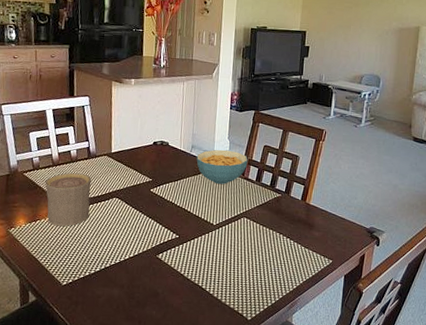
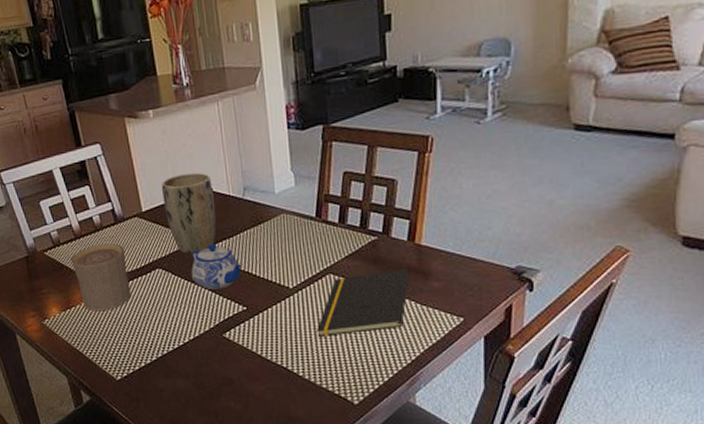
plant pot: none [129,129,169,190] -> present [162,173,216,254]
teapot: none [140,183,182,219] -> present [191,243,243,289]
cereal bowl: present [196,149,248,184] -> none [252,186,324,234]
notepad: none [228,219,300,265] -> present [317,268,410,337]

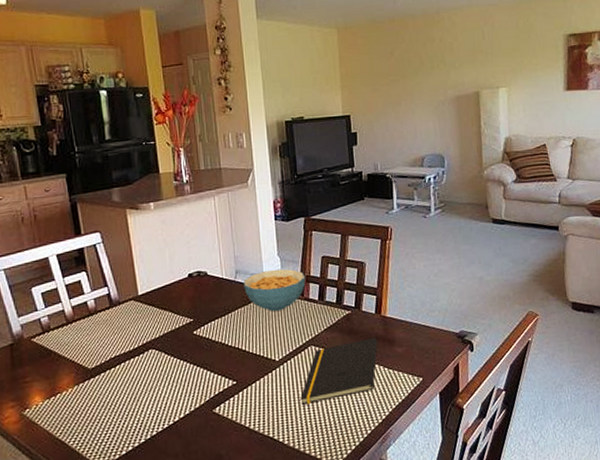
cup: present [70,243,131,312] -> none [60,327,122,397]
plant pot: present [162,173,216,254] -> none [159,258,210,334]
teapot: present [191,243,243,289] -> none [183,322,234,367]
cereal bowl: none [252,186,324,234] -> present [243,269,306,311]

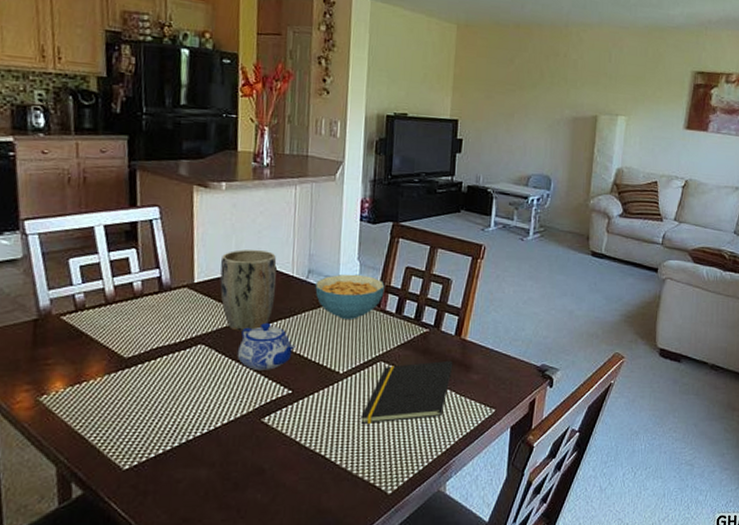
plant pot: none [159,258,210,334] -> present [220,249,277,331]
teapot: none [183,322,234,367] -> present [237,322,296,370]

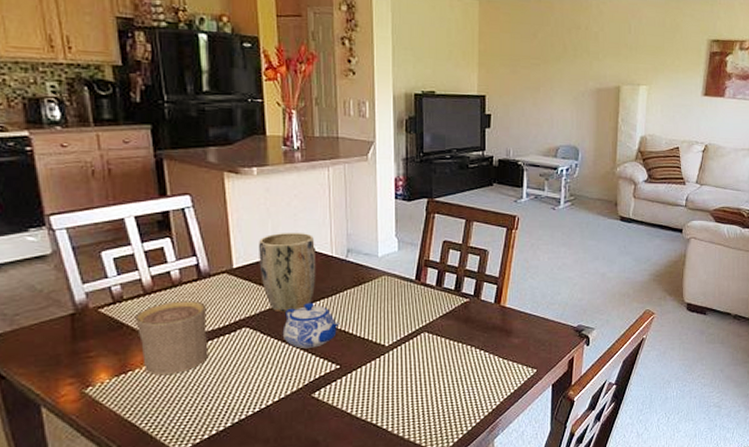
cup: none [94,313,165,389] -> present [134,301,208,376]
cereal bowl: present [315,274,385,319] -> none [355,251,424,294]
notepad: present [361,360,453,424] -> none [409,327,495,392]

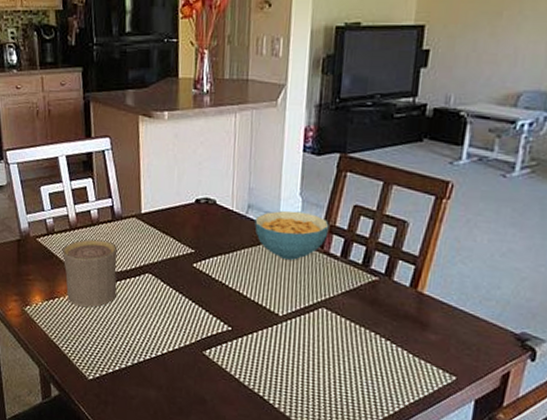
plant pot: present [259,233,316,313] -> none [164,181,217,264]
teapot: present [282,302,340,349] -> none [180,256,235,305]
cereal bowl: none [355,251,424,294] -> present [255,210,329,260]

